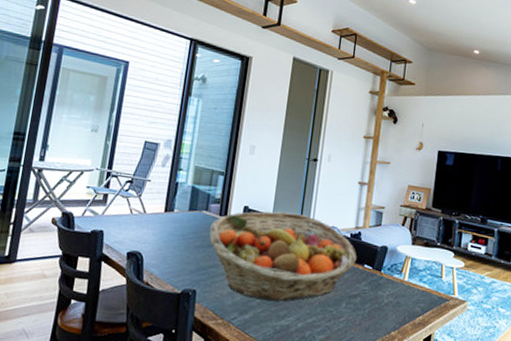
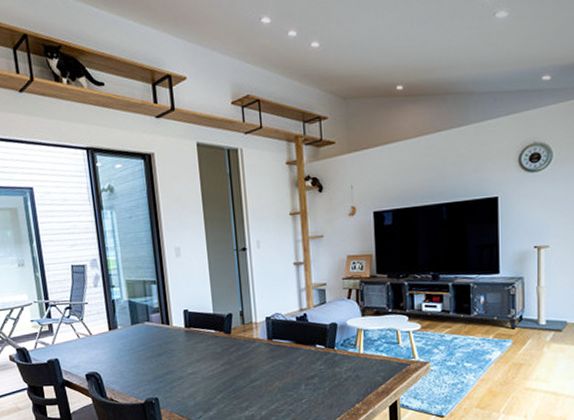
fruit basket: present [209,211,357,302] -> none [155,307,307,396]

